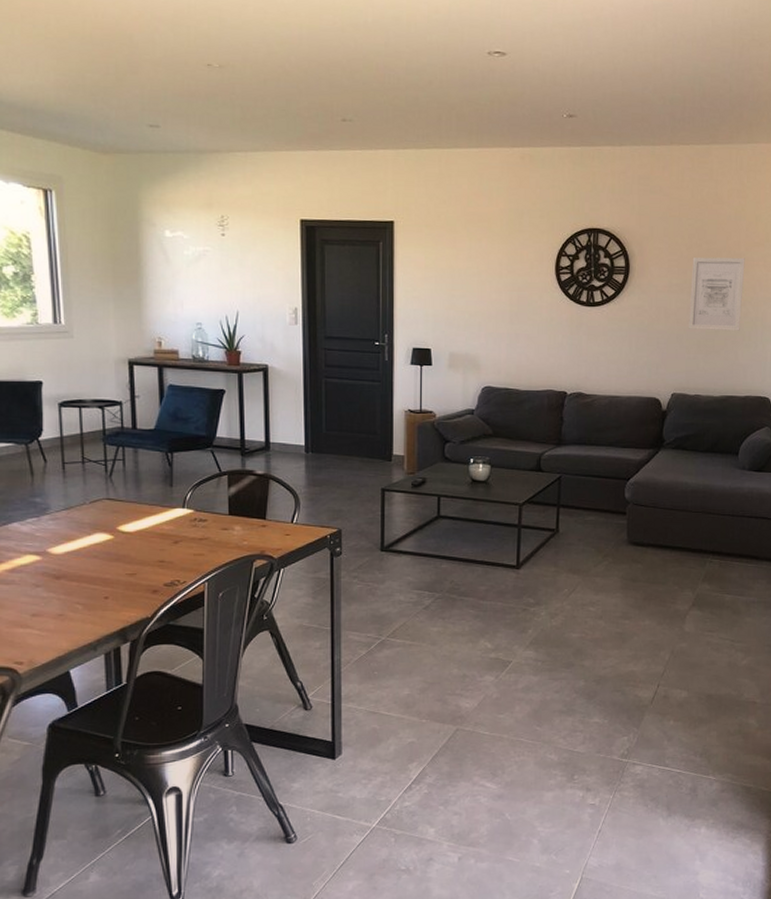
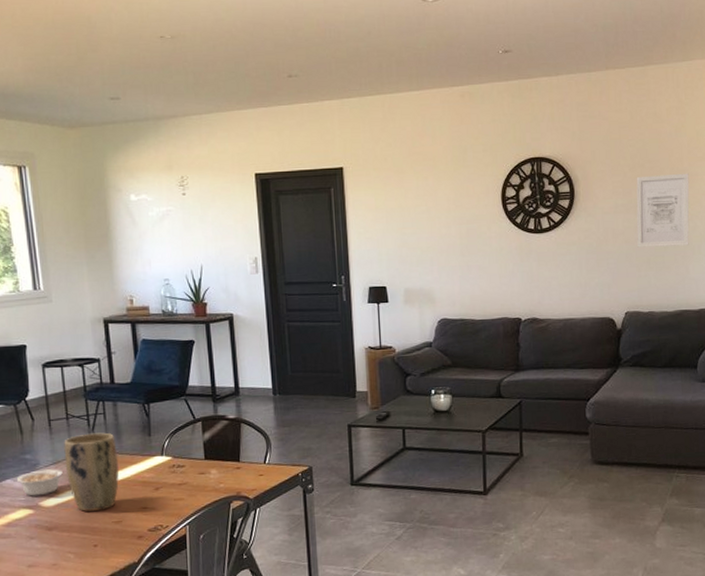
legume: none [23,511,79,542] -> present [16,464,66,496]
plant pot: none [78,479,136,561] -> present [64,432,119,511]

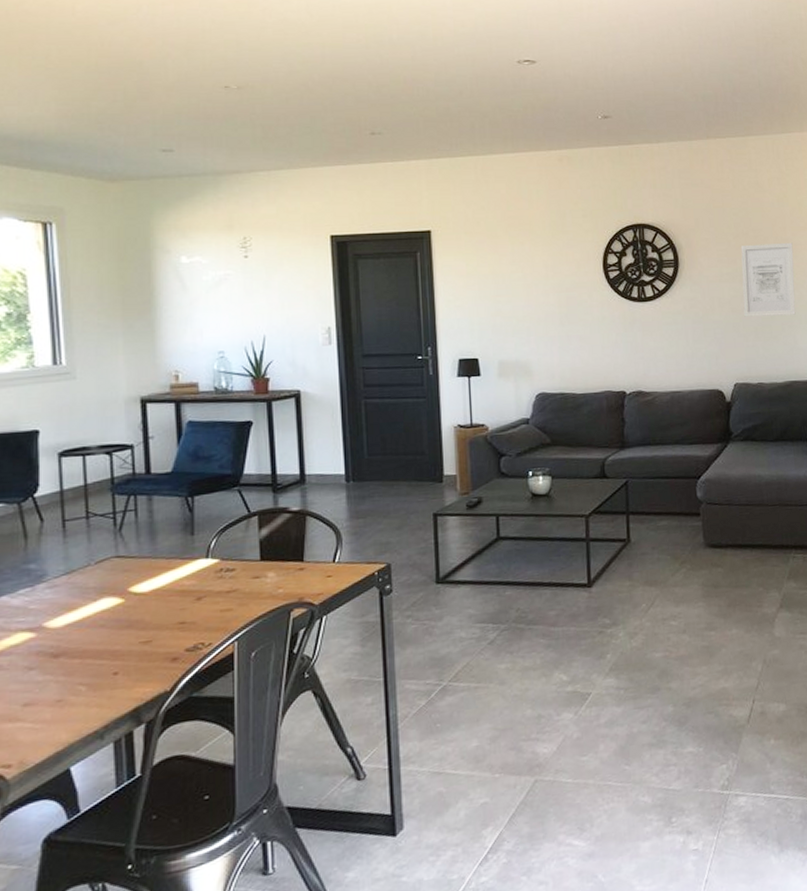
legume: present [16,464,66,496] -> none [14,574,83,616]
plant pot: present [64,432,119,511] -> none [81,533,150,631]

